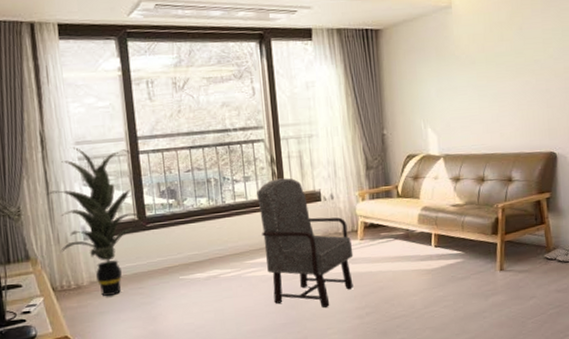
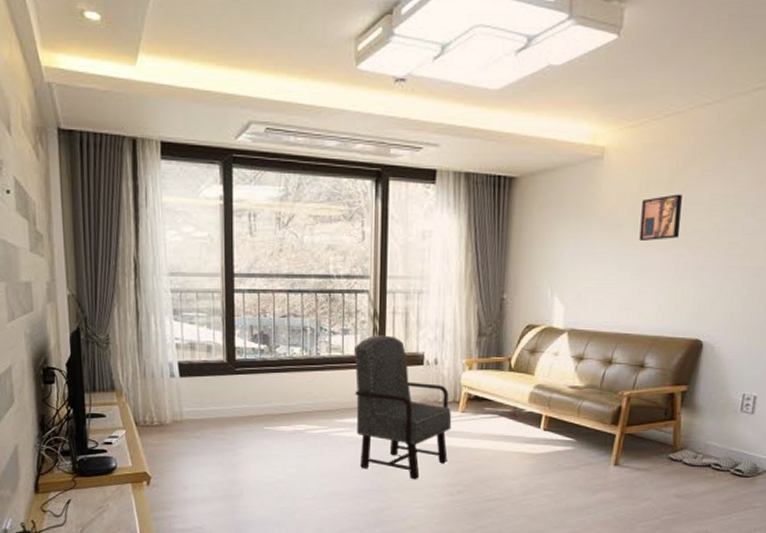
indoor plant: present [46,147,145,296] -> none [136,278,234,437]
wall art: none [489,31,524,74] -> present [639,194,682,242]

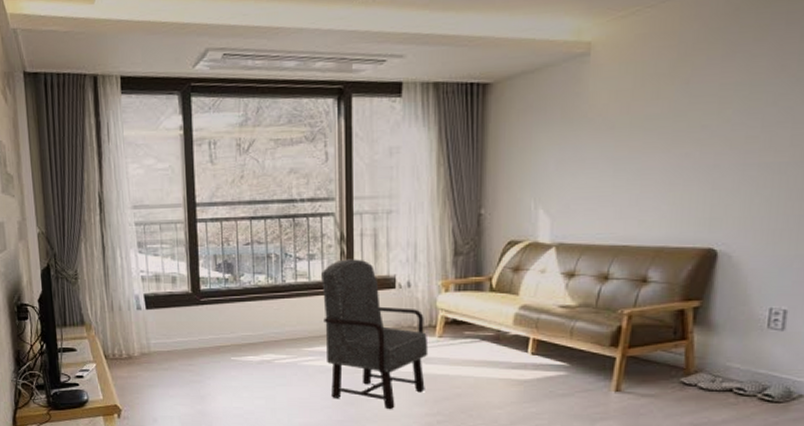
wall art: present [639,194,682,242] -> none [636,87,686,143]

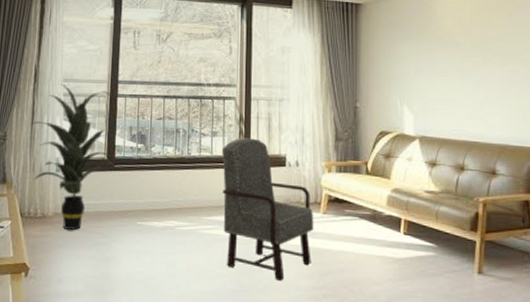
indoor plant: none [102,211,199,369] -> present [31,83,114,230]

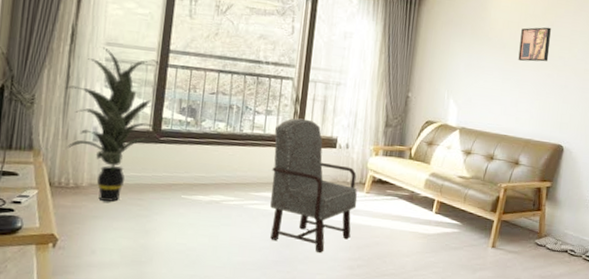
wall art: none [475,18,513,59] -> present [518,27,551,62]

